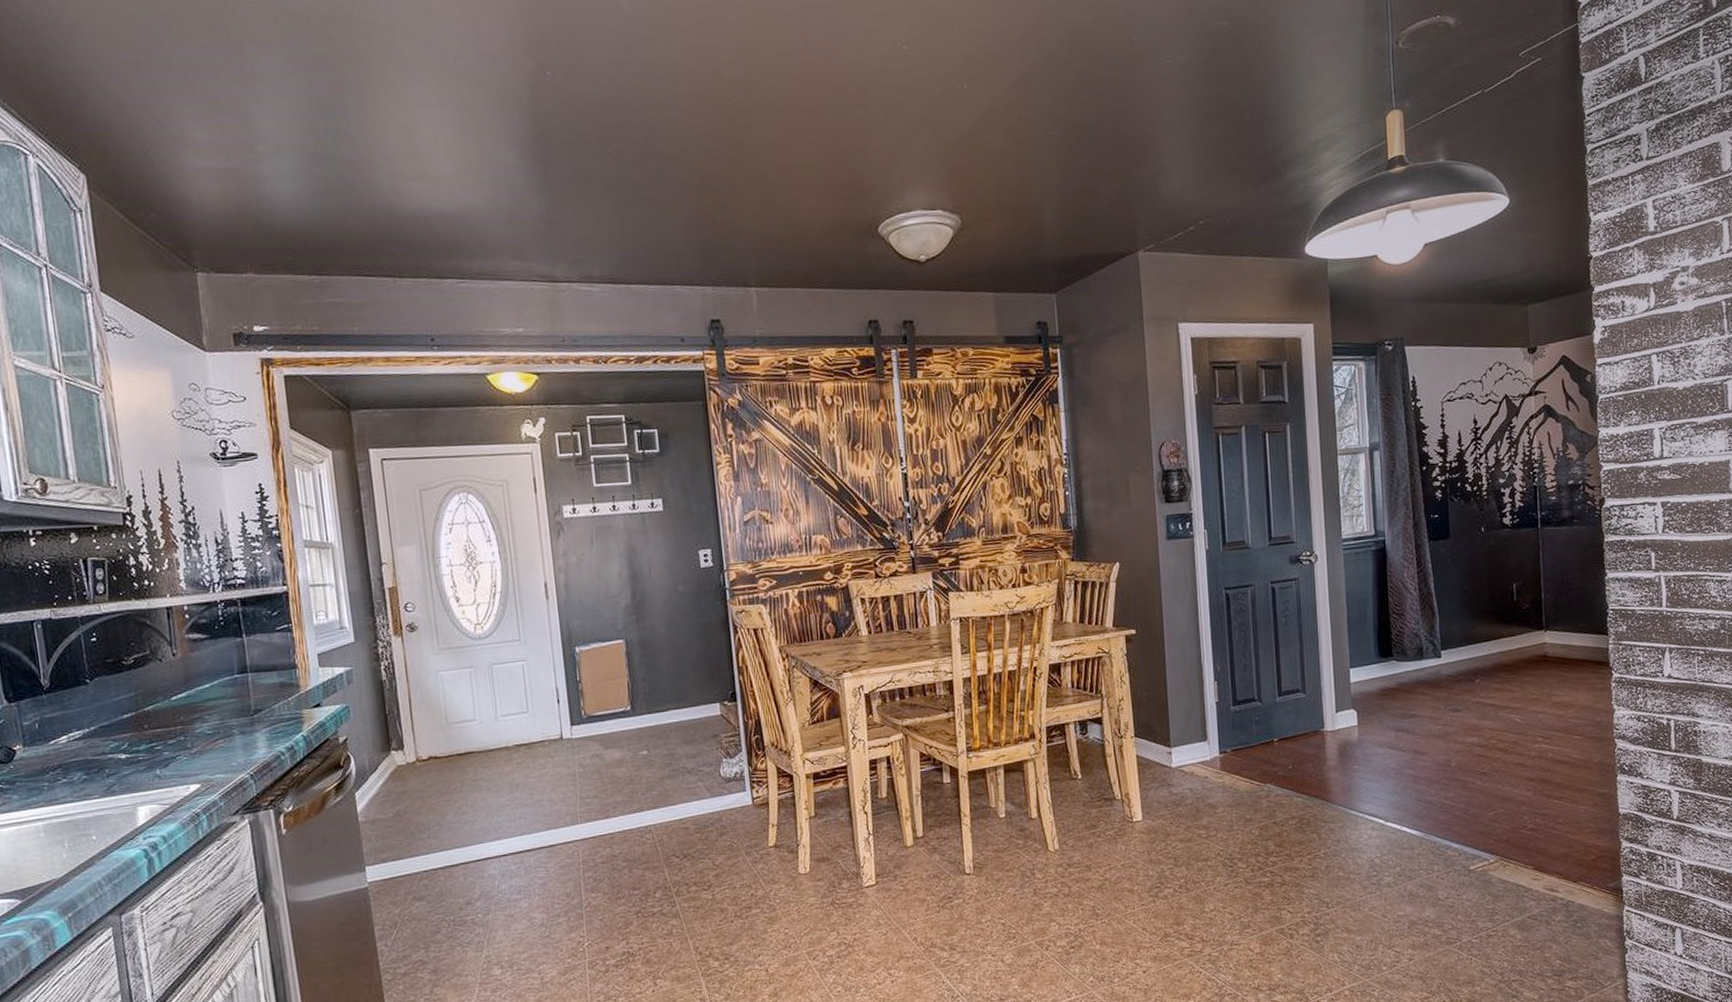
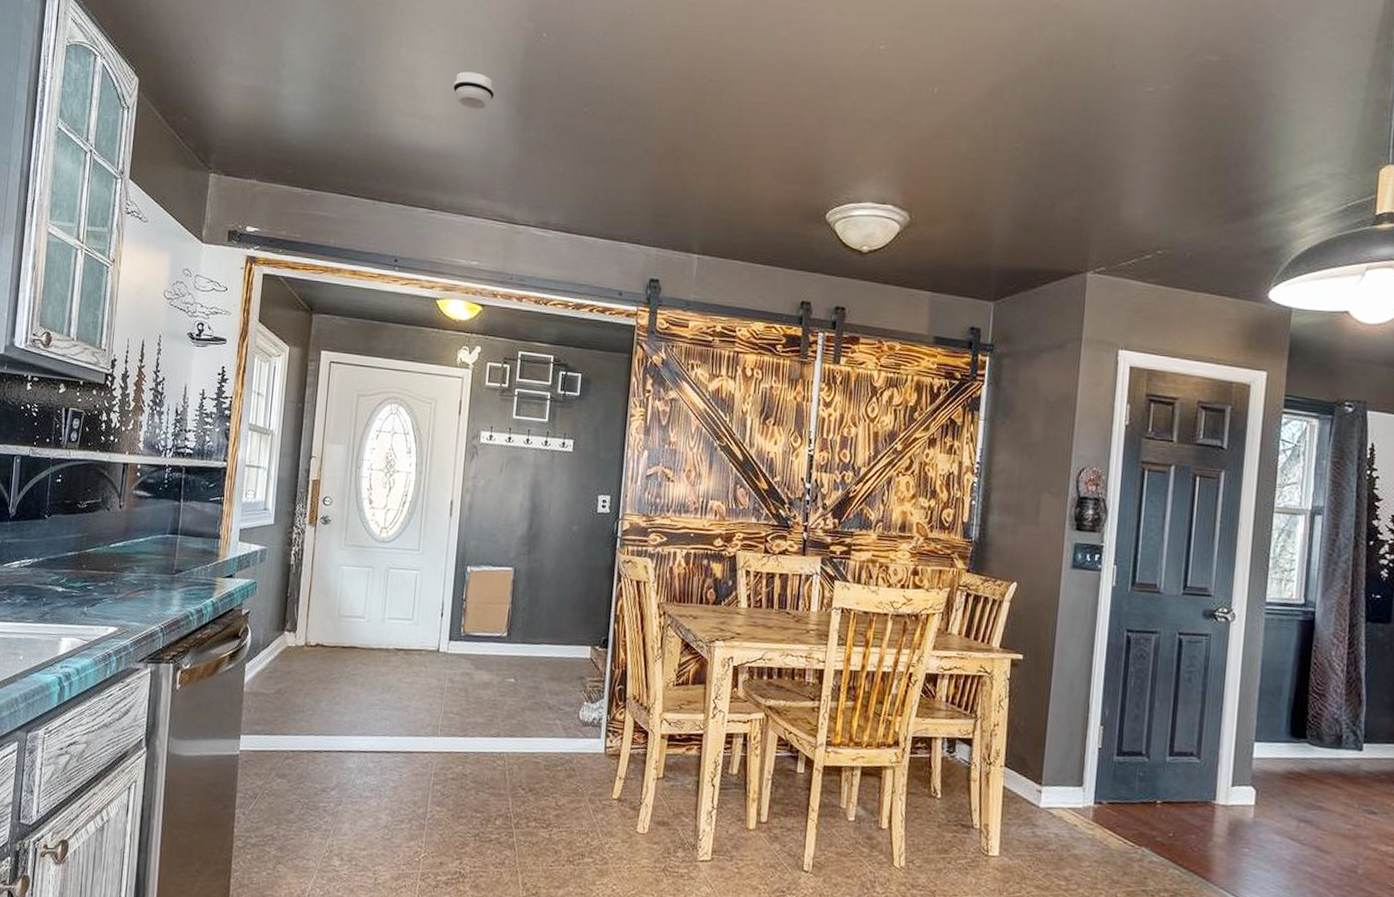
smoke detector: none [458,122,506,164] -> present [453,71,495,110]

